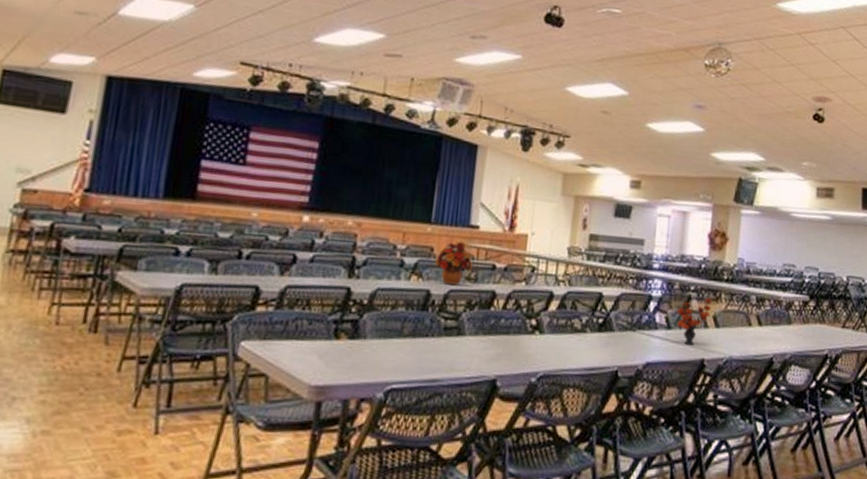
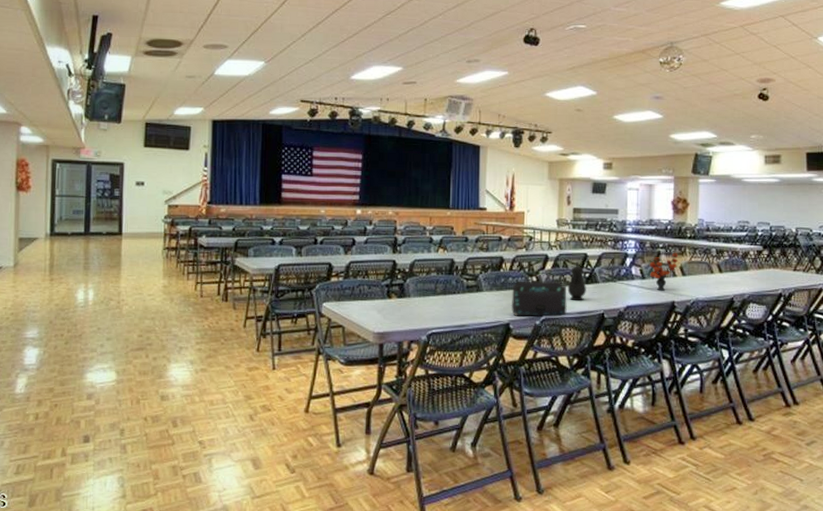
flower arrangement: present [435,241,472,286] -> none [456,220,483,254]
handbag: none [500,324,574,374] -> present [511,281,567,317]
coffeepot: none [574,303,599,354] -> present [567,262,586,301]

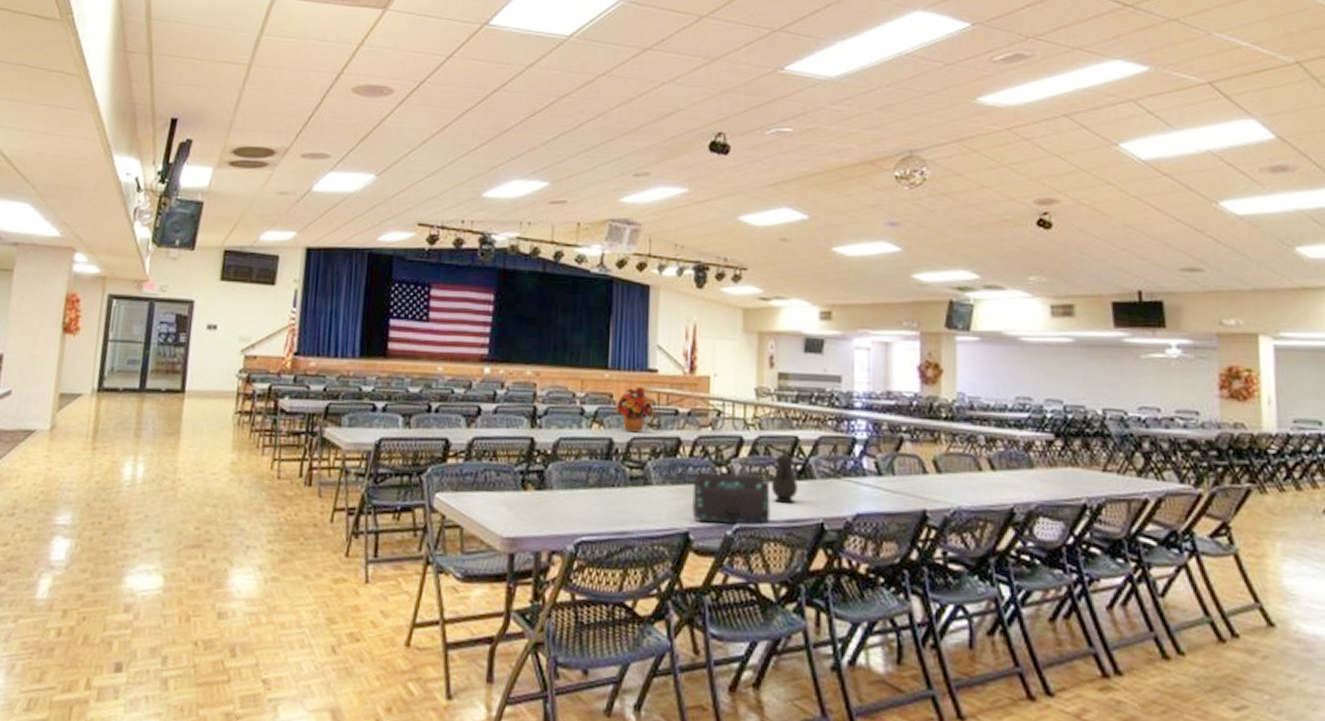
flower arrangement: none [456,220,483,254] -> present [616,386,653,433]
bouquet: present [648,250,679,291] -> none [886,434,930,494]

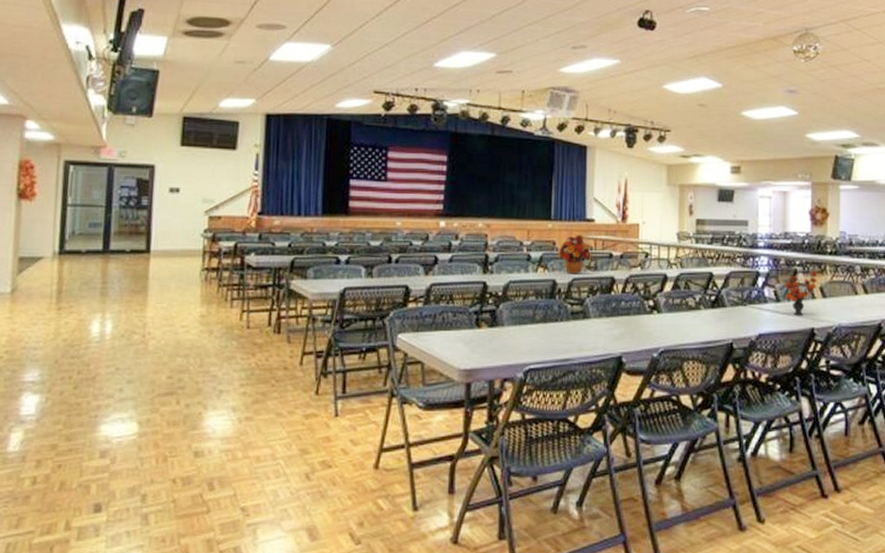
handbag: present [691,472,770,526] -> none [623,305,690,348]
coffeepot: present [771,448,798,504] -> none [690,282,712,329]
bouquet: none [886,434,930,494] -> present [783,267,818,316]

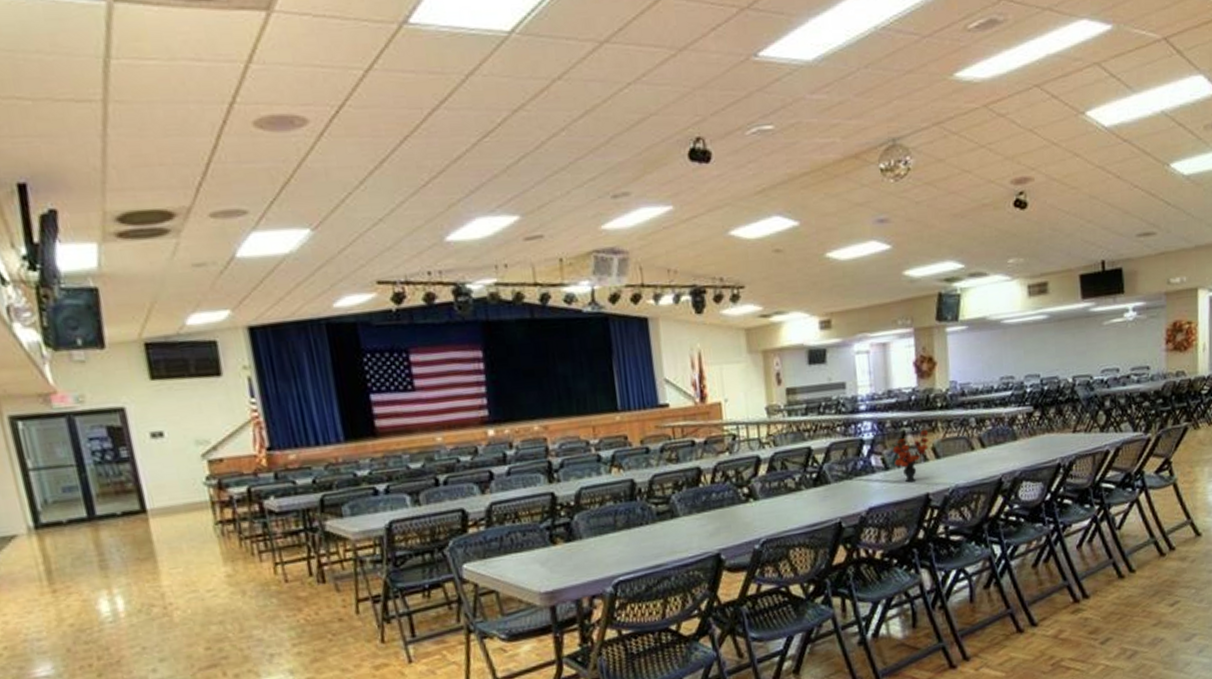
flower arrangement: present [558,234,591,274] -> none [632,423,671,471]

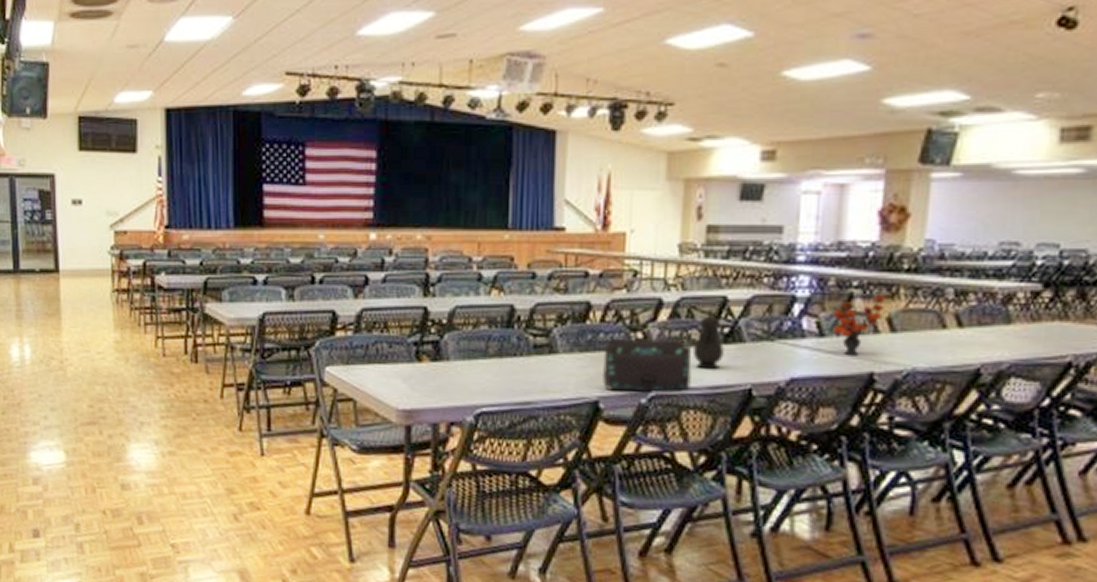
handbag: none [717,489,793,543] -> present [601,338,692,393]
coffeepot: none [790,459,816,511] -> present [692,309,724,370]

